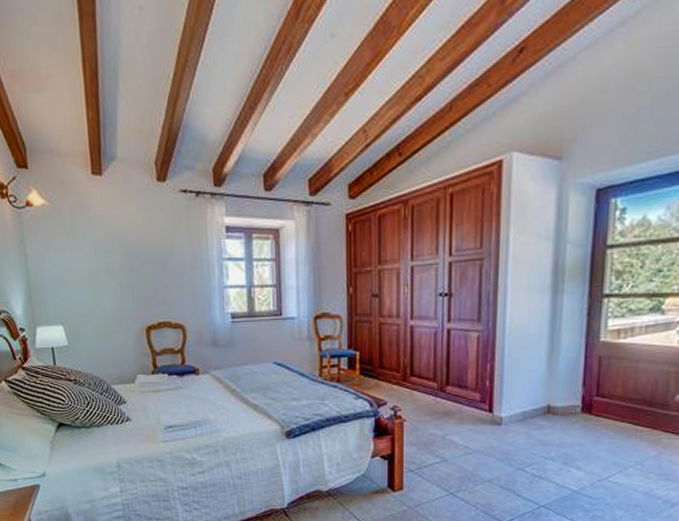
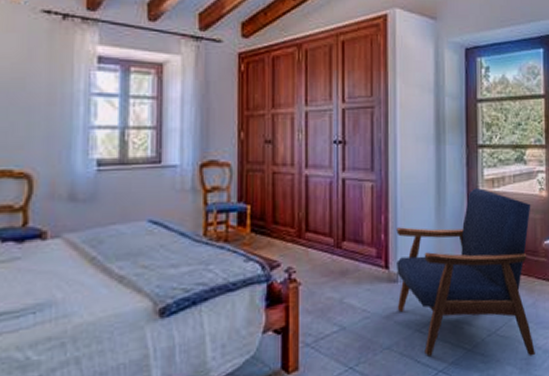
armchair: none [499,338,666,504] -> present [396,187,535,357]

